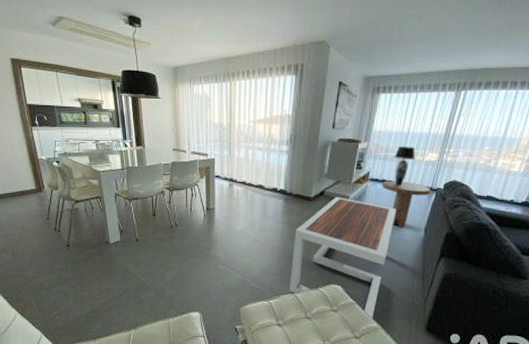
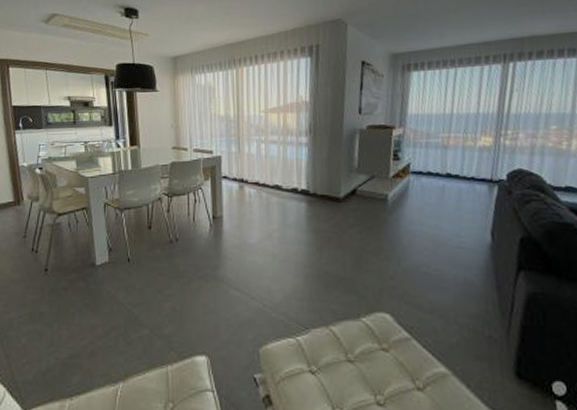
coffee table: present [290,197,397,318] -> none [322,196,451,360]
side table: present [382,180,431,227] -> none [428,172,492,232]
table lamp: present [394,146,416,185] -> none [438,130,465,178]

